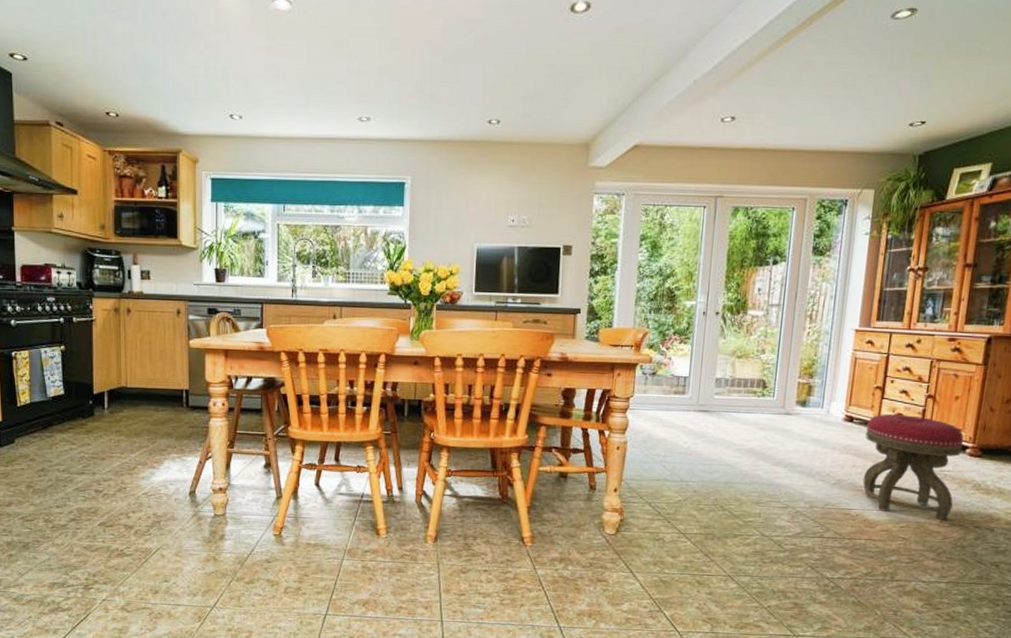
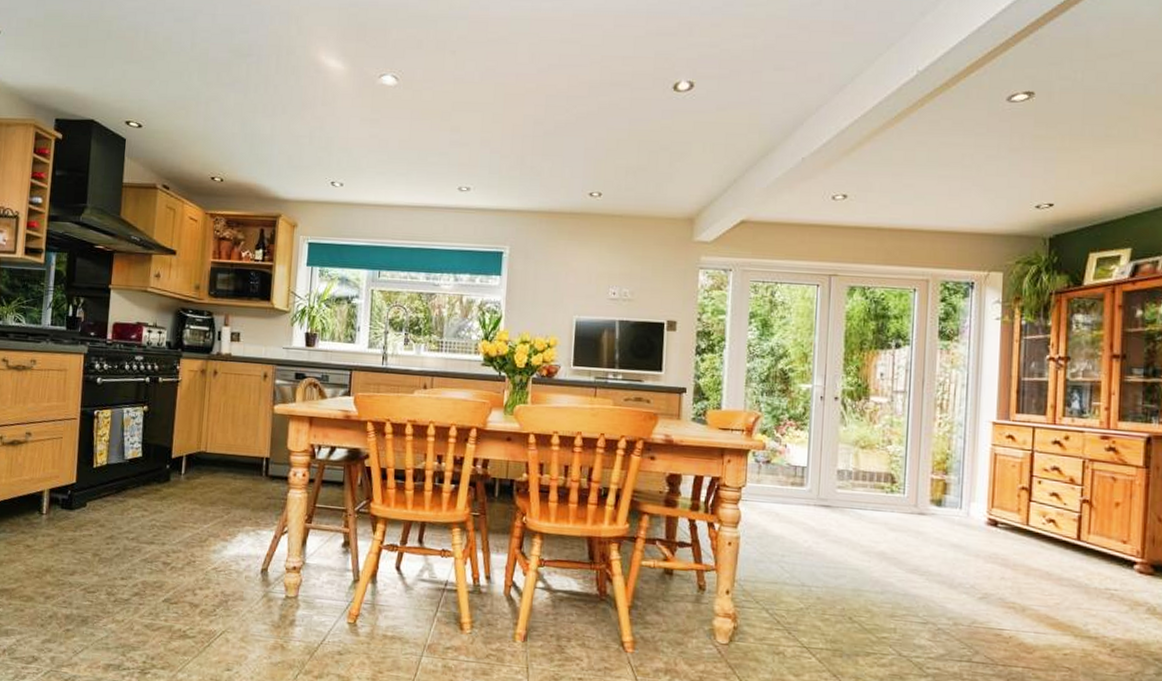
stool: present [863,414,964,520] -> none [1012,519,1130,649]

